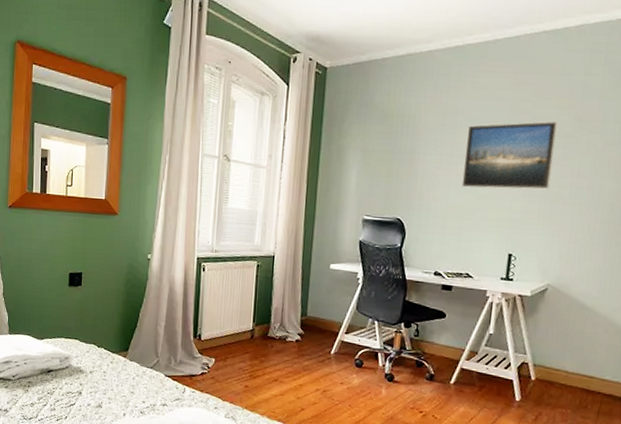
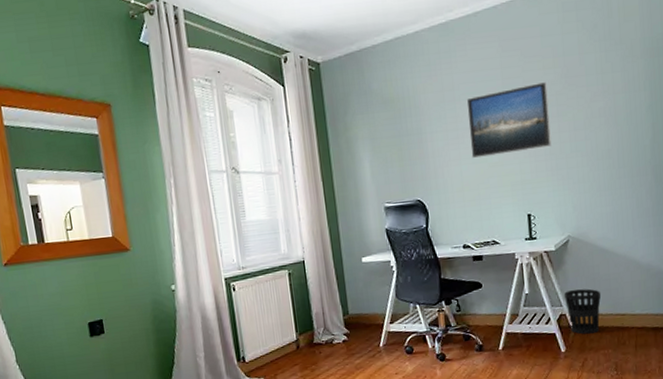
wastebasket: none [530,340,572,389] -> present [565,288,601,335]

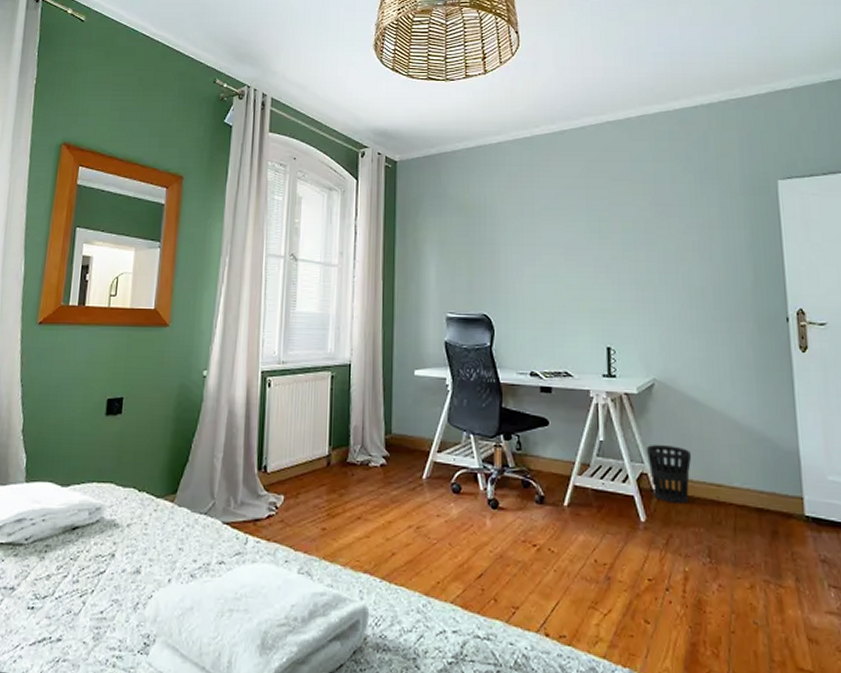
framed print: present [466,81,552,159] -> none [546,206,638,278]

